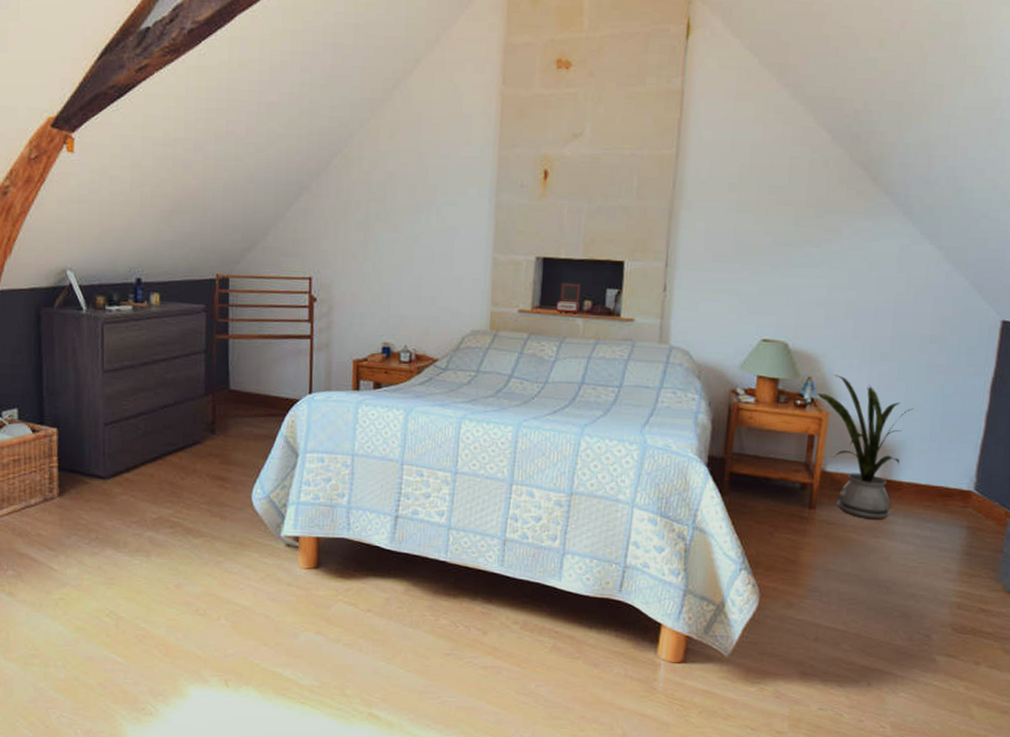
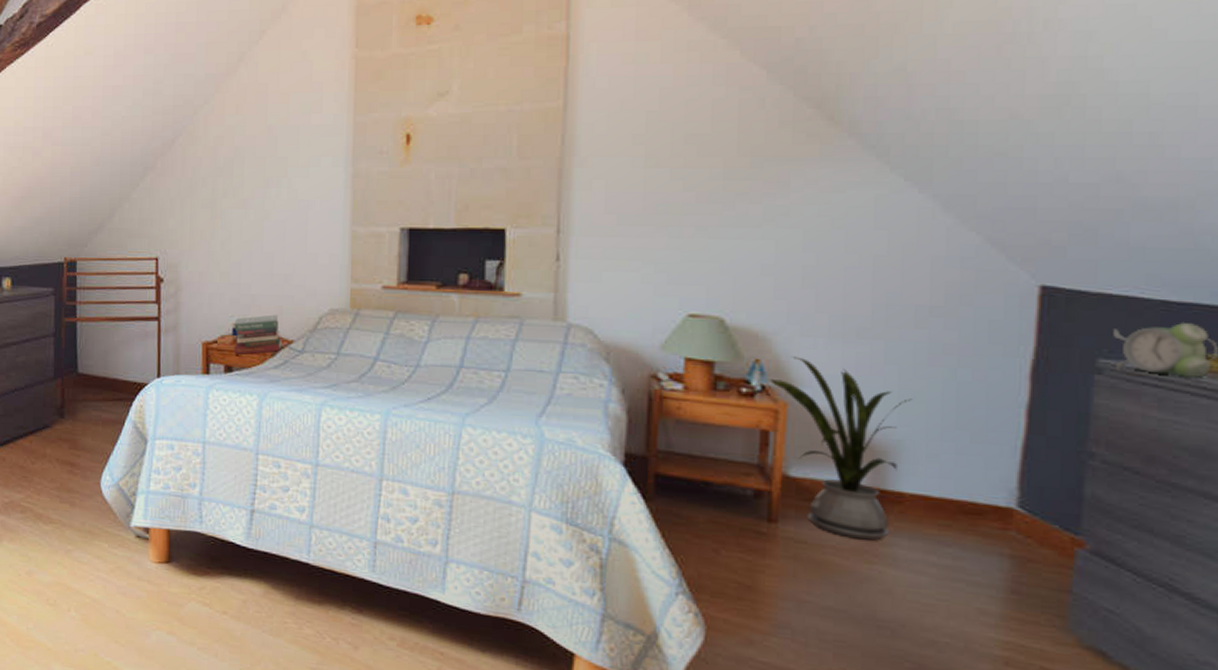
books: none [383,334,428,372] -> present [234,314,282,354]
jewelry box: present [557,281,582,314] -> none [427,253,456,290]

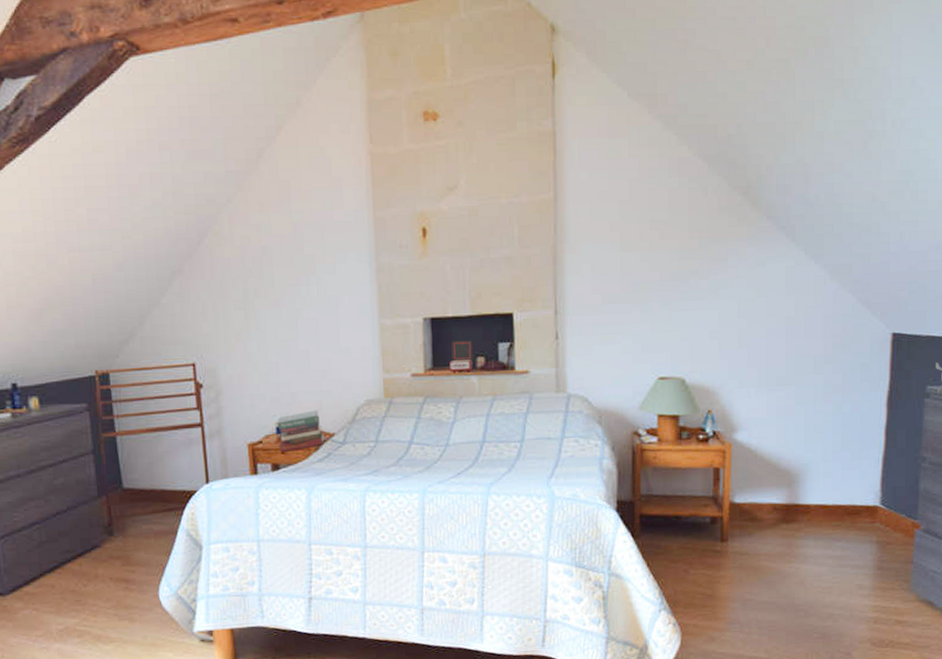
jewelry box: none [427,253,456,290] -> present [450,339,473,373]
house plant: present [769,356,912,541] -> none [718,405,814,546]

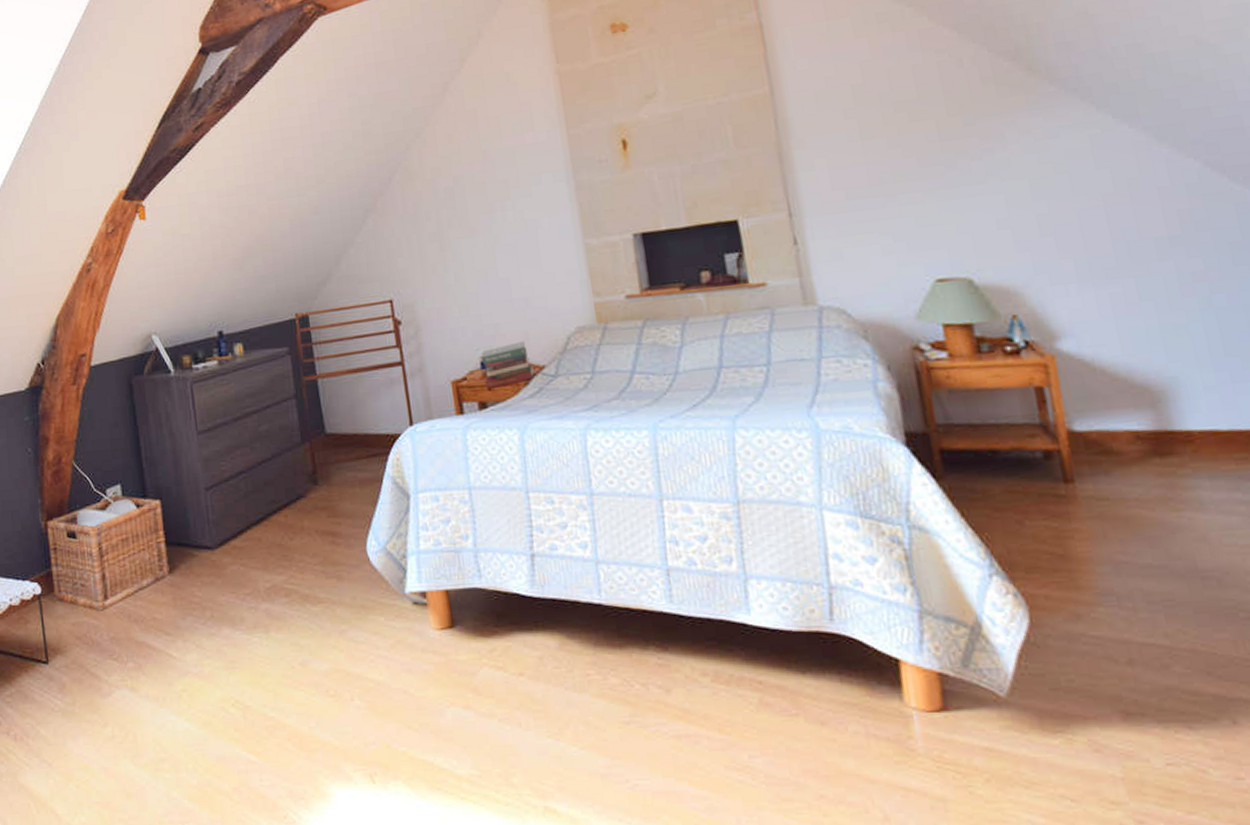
jewelry box: present [450,339,473,373] -> none [668,252,697,292]

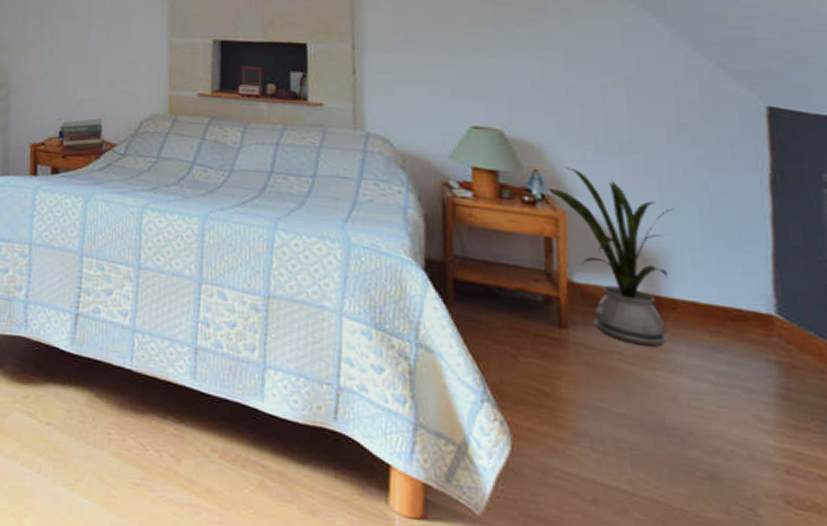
jewelry box: none [668,252,697,292] -> present [238,64,263,98]
house plant: none [1031,306,1189,487] -> present [548,167,673,347]

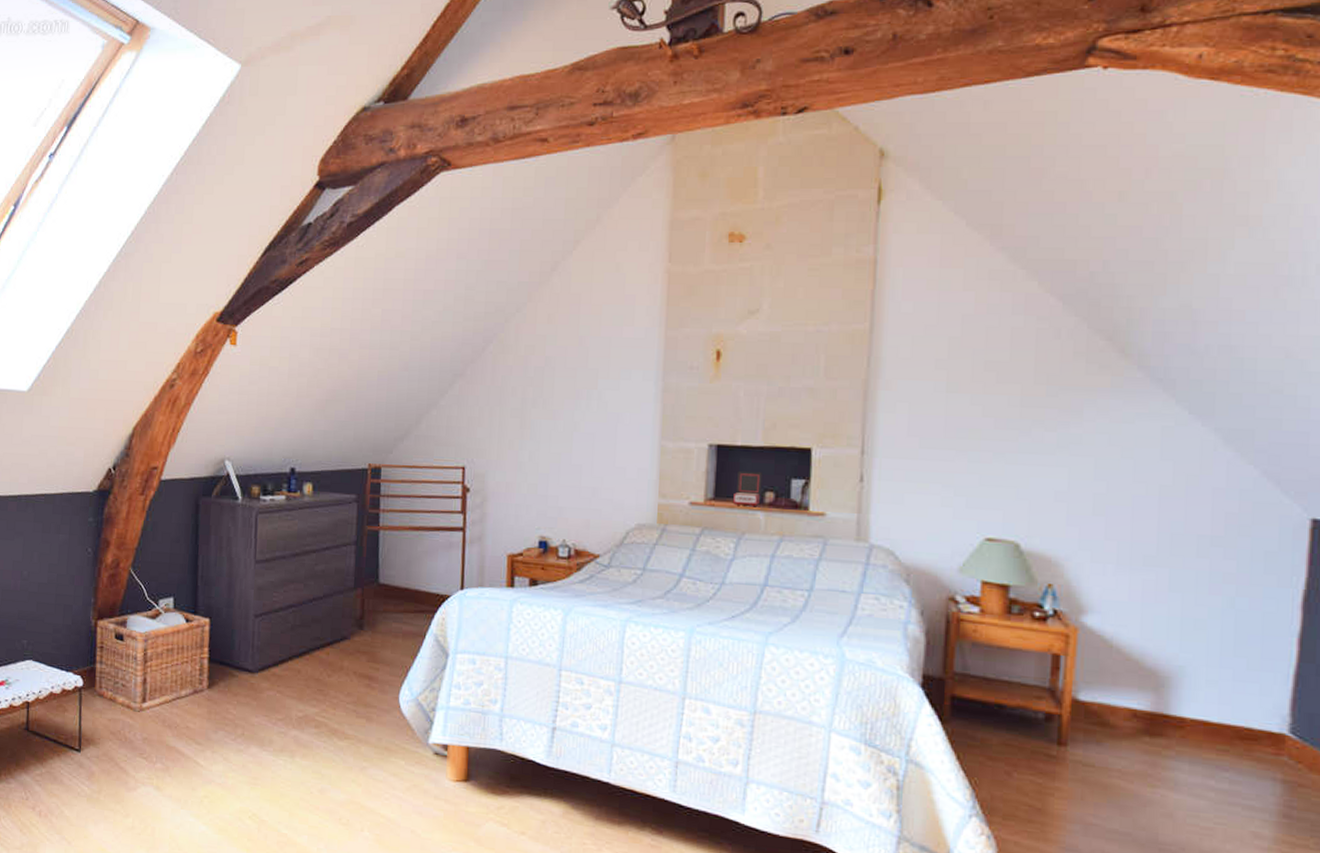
books: present [60,118,106,157] -> none [540,528,588,568]
house plant: present [548,167,673,347] -> none [1061,582,1194,765]

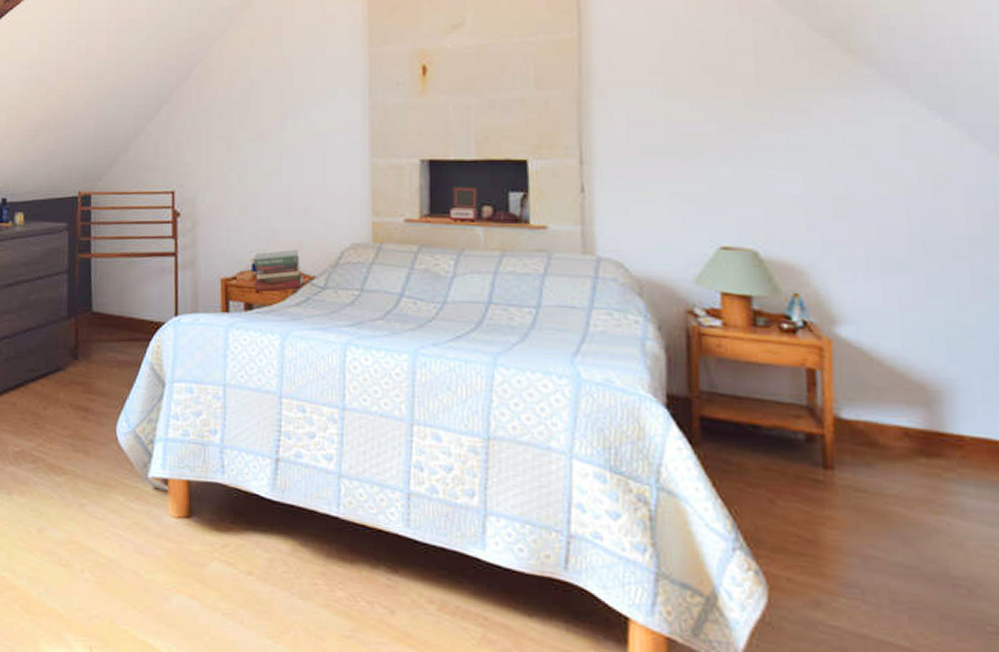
books: none [540,528,588,568] -> present [253,249,303,291]

